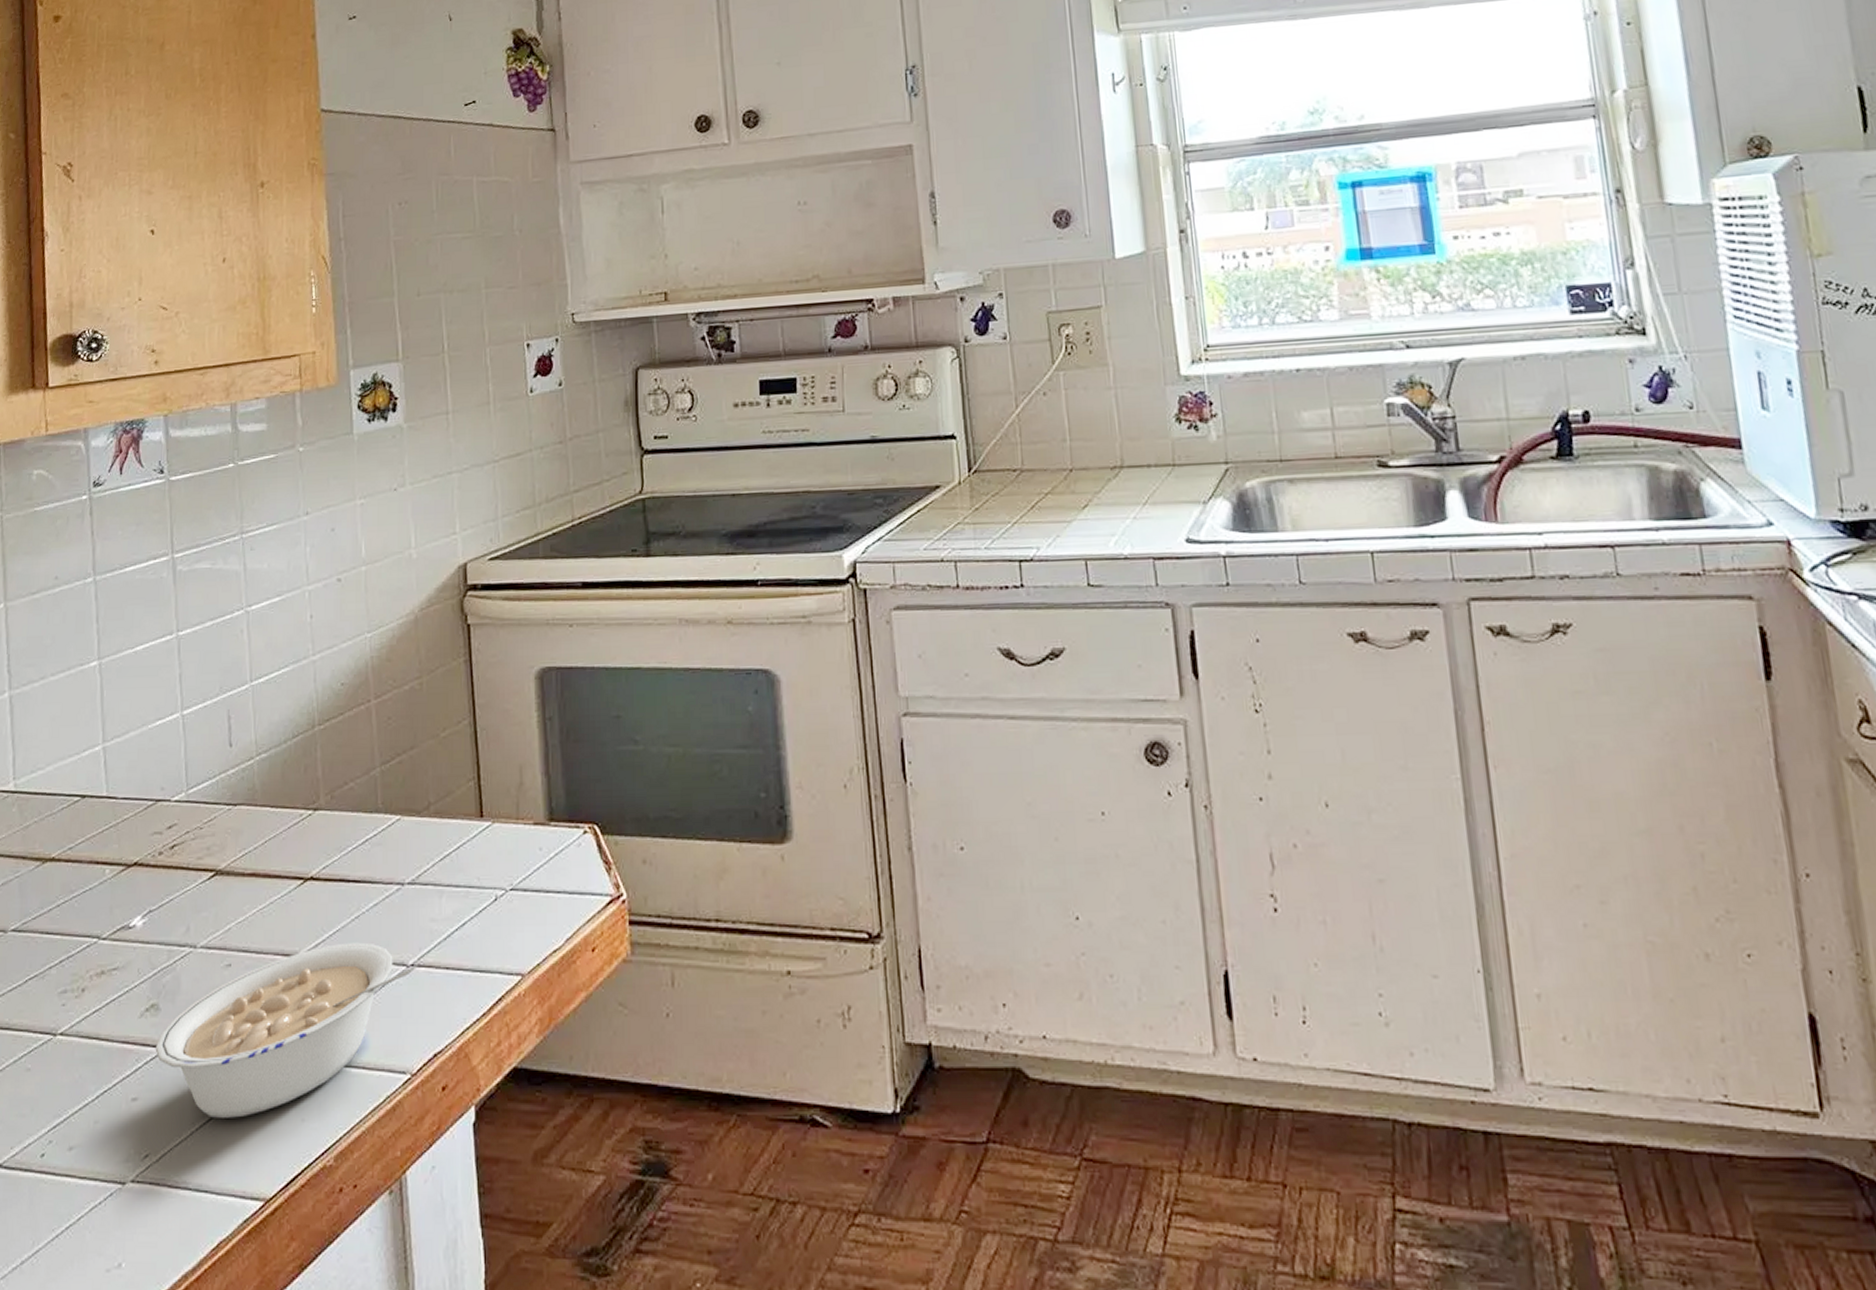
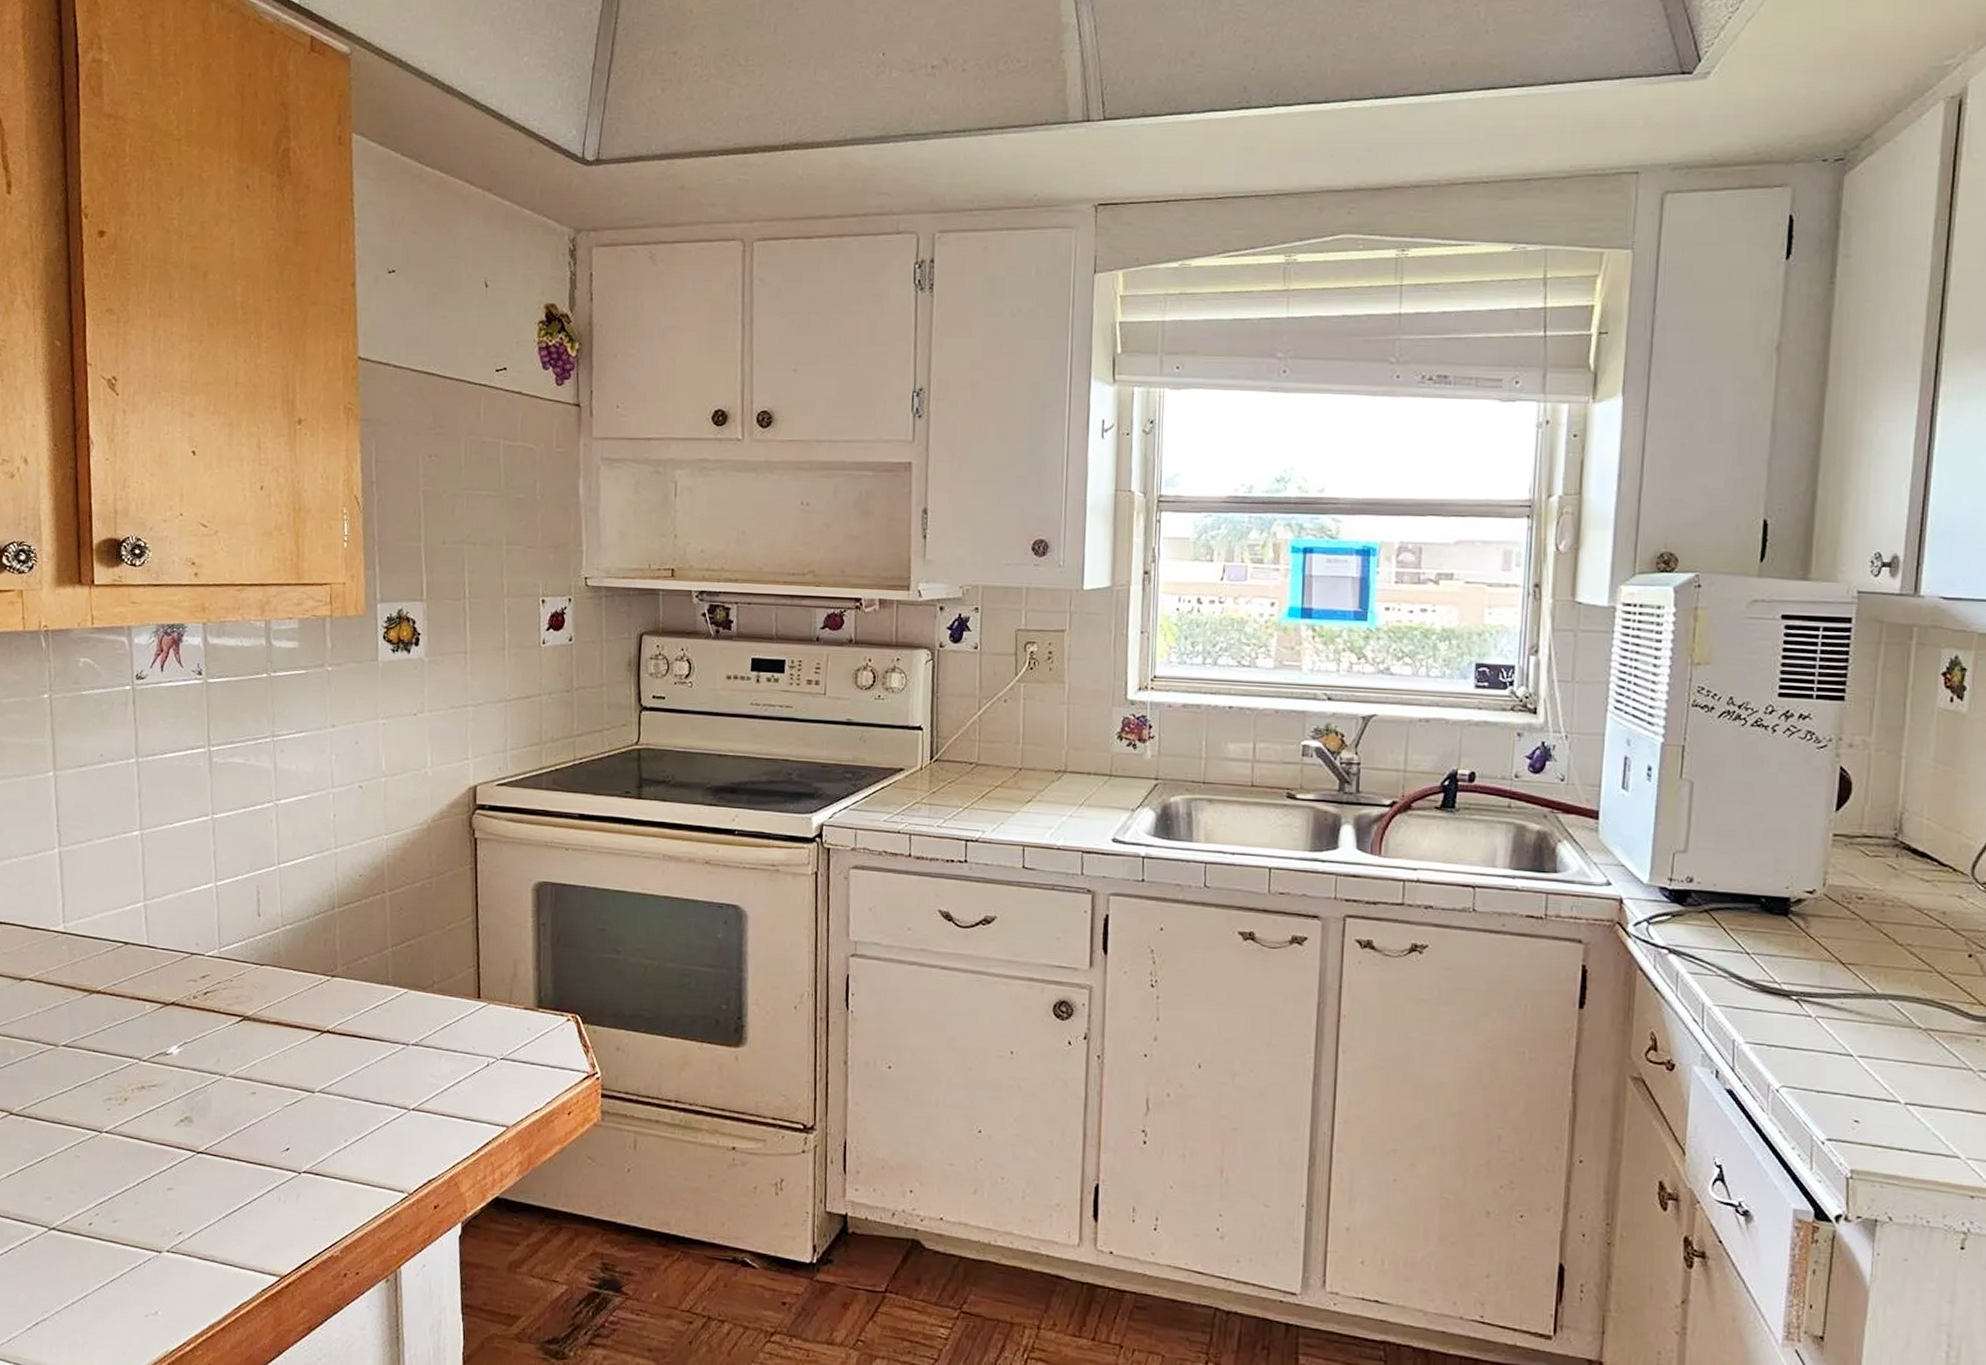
legume: present [155,942,419,1118] -> none [188,1086,419,1212]

